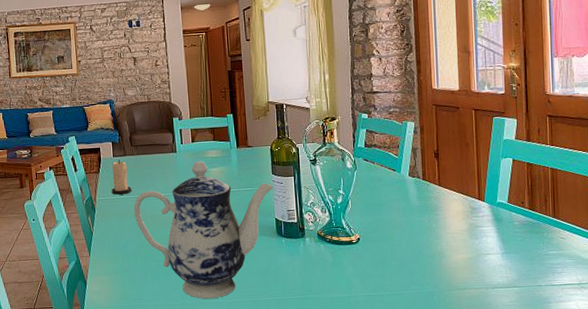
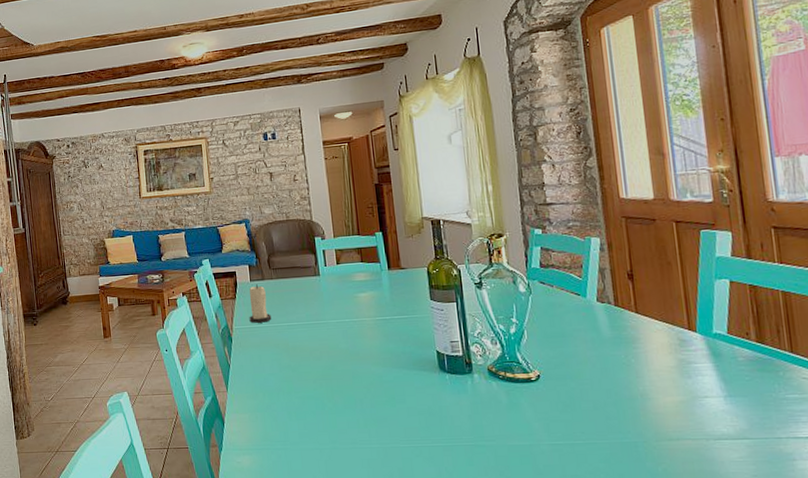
teapot: present [133,161,274,299] -> none [274,285,433,443]

